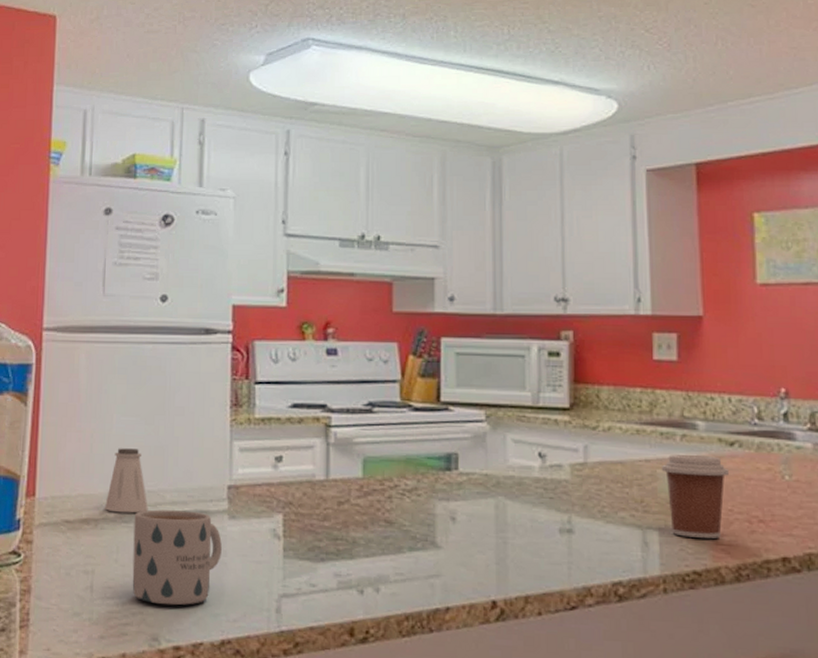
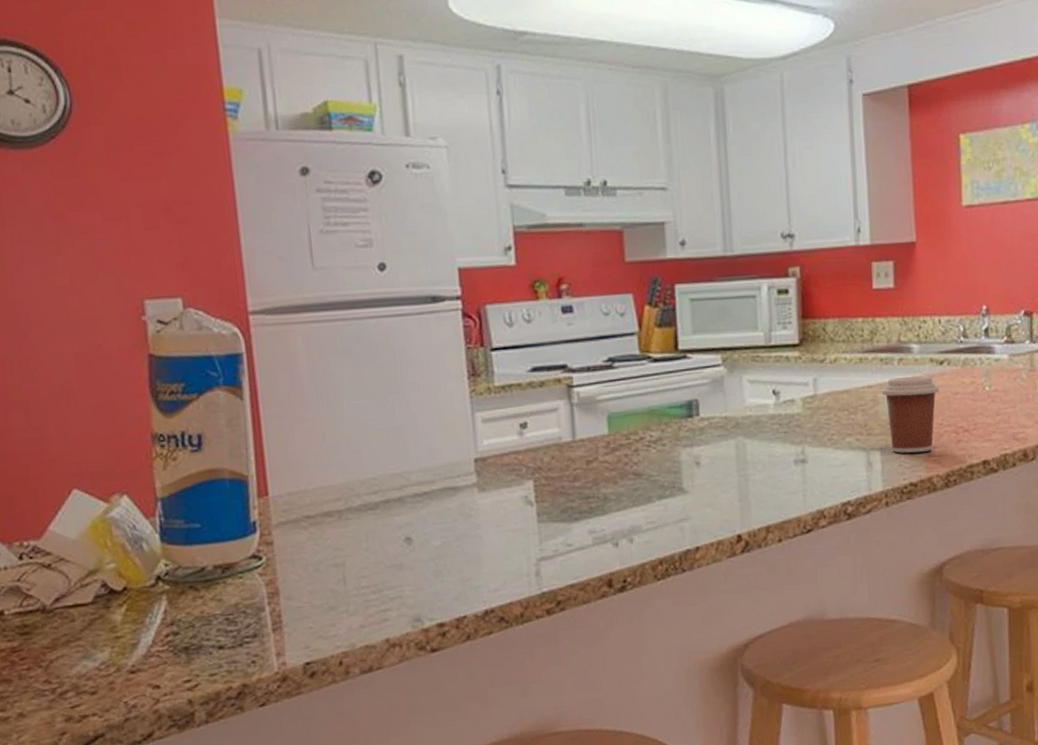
saltshaker: present [105,448,148,513] -> none [347,432,394,501]
mug: present [132,509,222,606] -> none [380,489,476,586]

